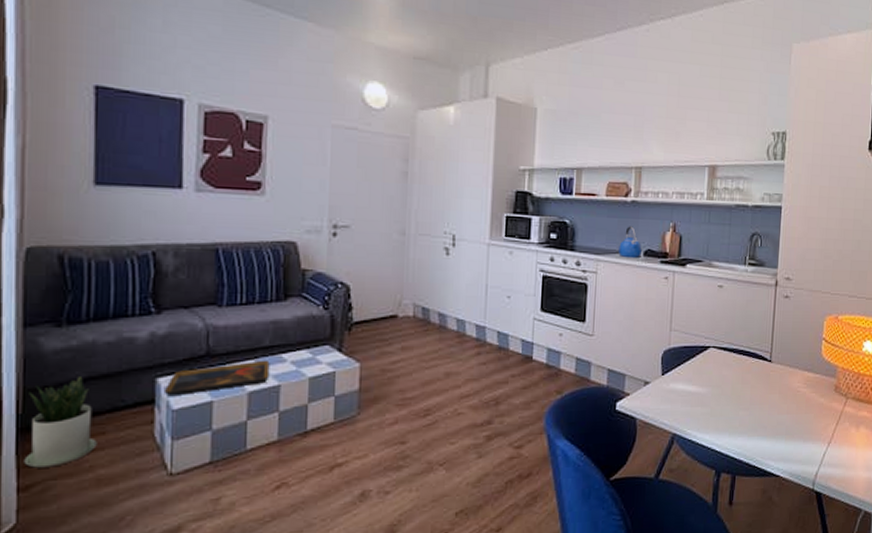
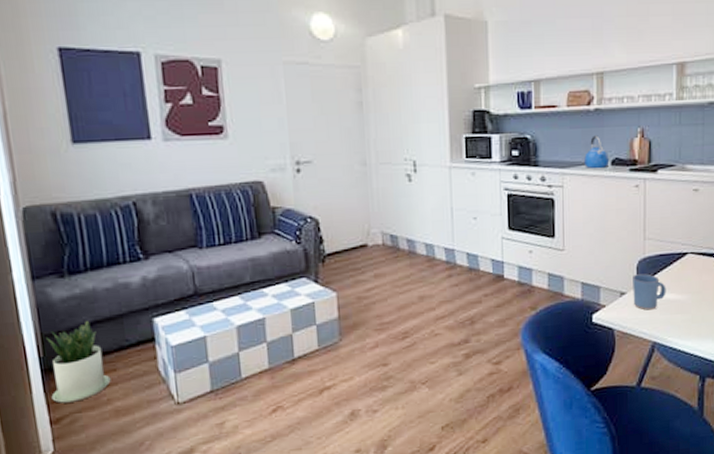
decorative tray: present [165,360,270,397] -> none [162,295,254,335]
mug: none [656,364,688,401] -> present [633,273,666,310]

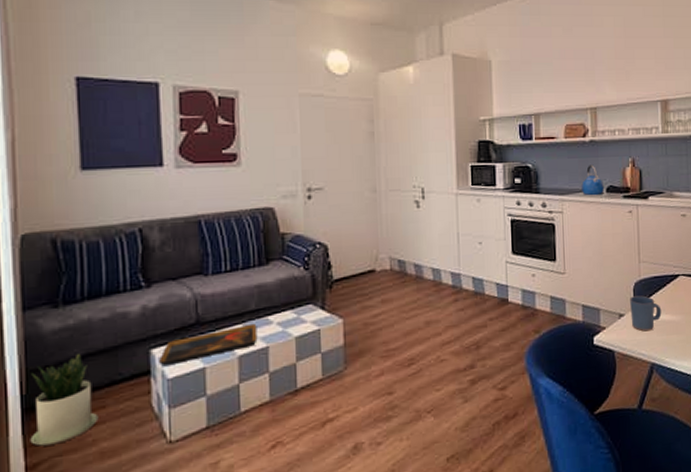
decorative tray: none [162,295,254,335] -> present [159,323,258,367]

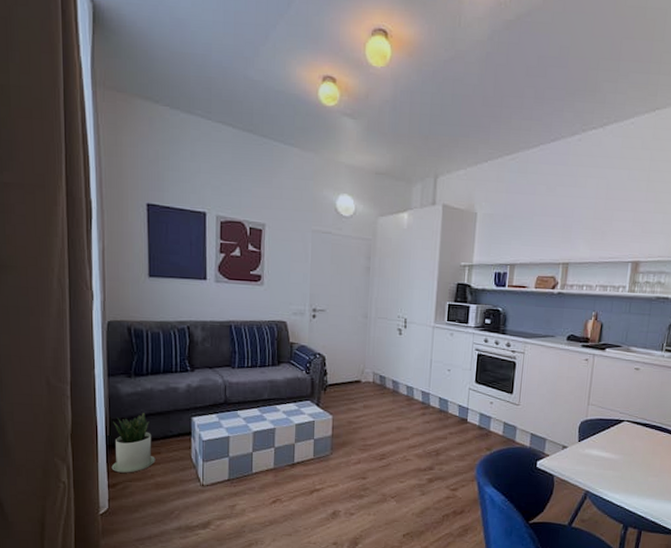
decorative tray: present [159,323,258,367] -> none [198,409,268,431]
kettle: present [582,165,604,195] -> none [544,314,565,341]
mug: present [630,295,662,332] -> none [573,433,603,464]

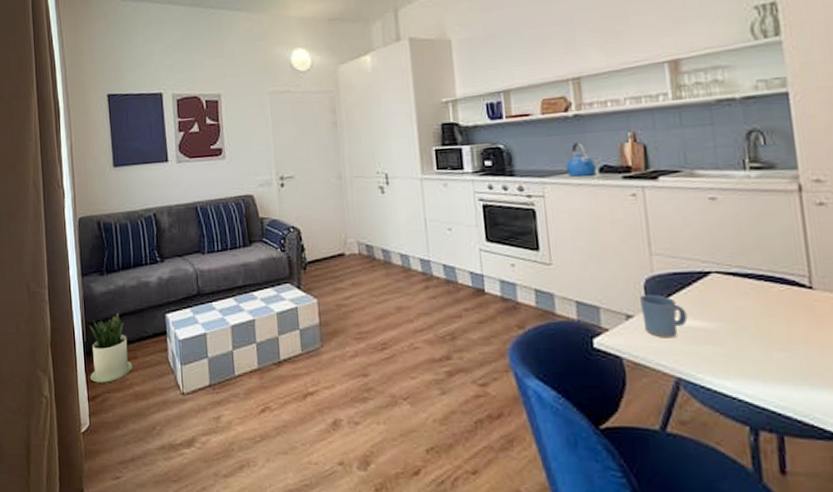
kettle: none [544,314,565,341] -> present [566,142,596,177]
mug: none [573,433,603,464] -> present [640,295,688,338]

